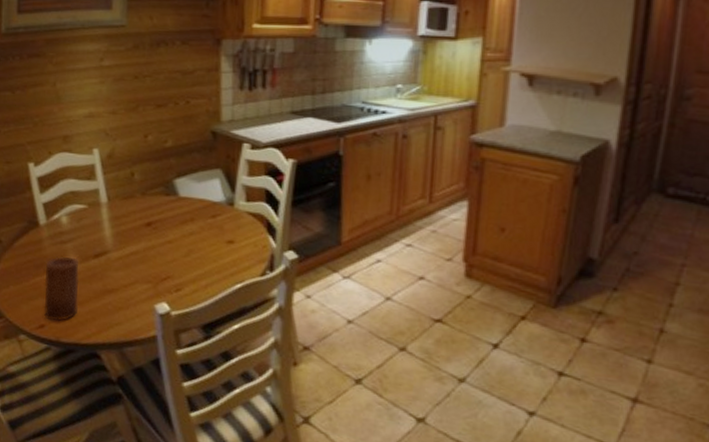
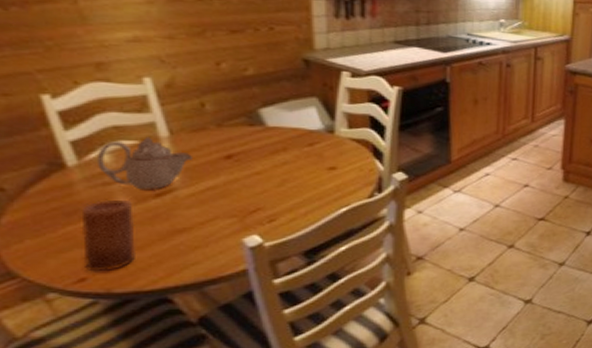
teapot: none [58,202,123,251] -> present [96,136,194,190]

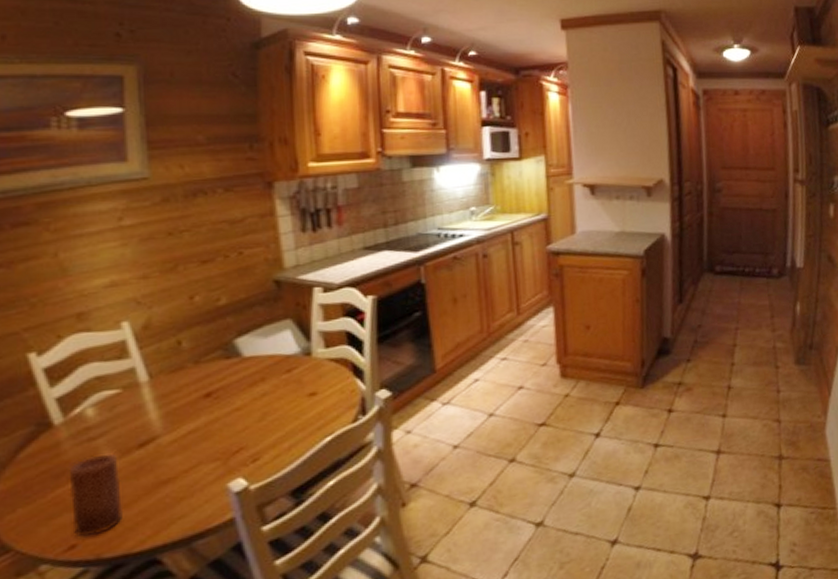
teapot: present [96,136,194,190] -> none [81,383,174,442]

